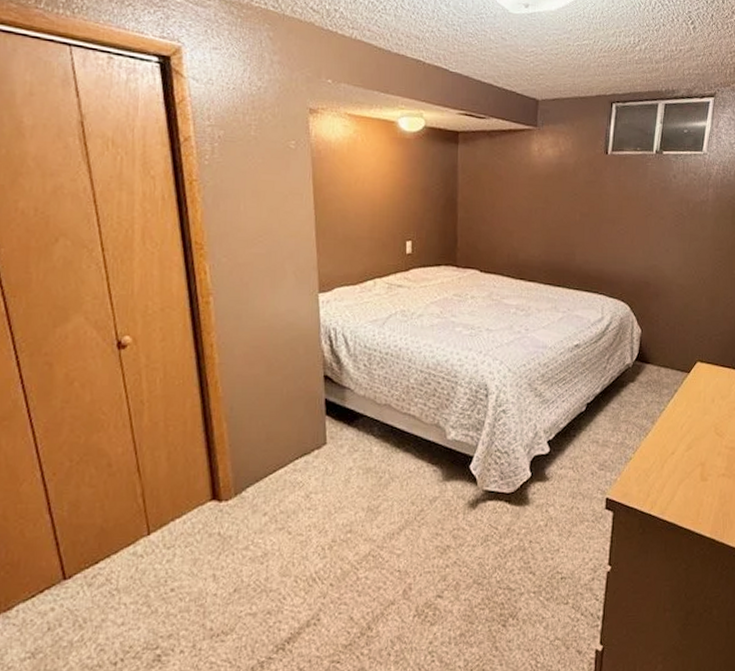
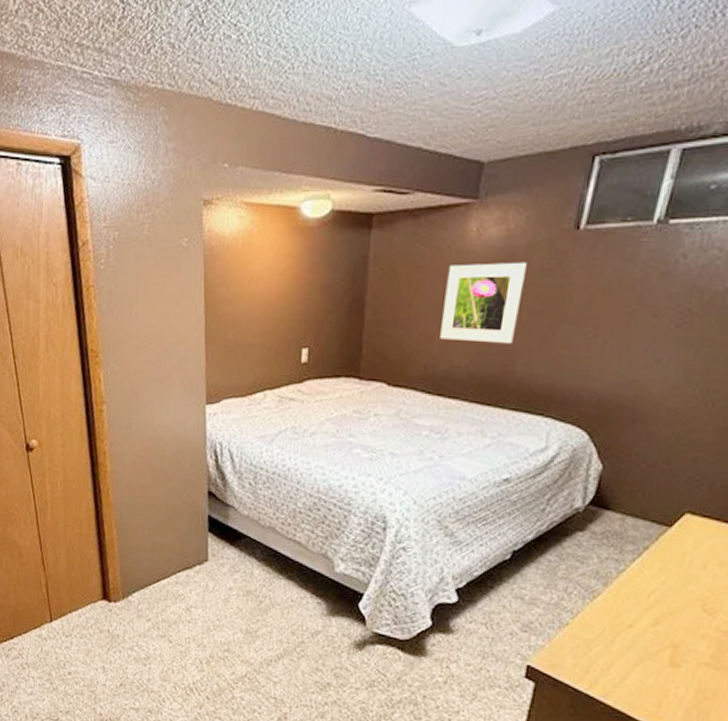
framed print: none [518,175,575,238] -> present [440,262,527,345]

